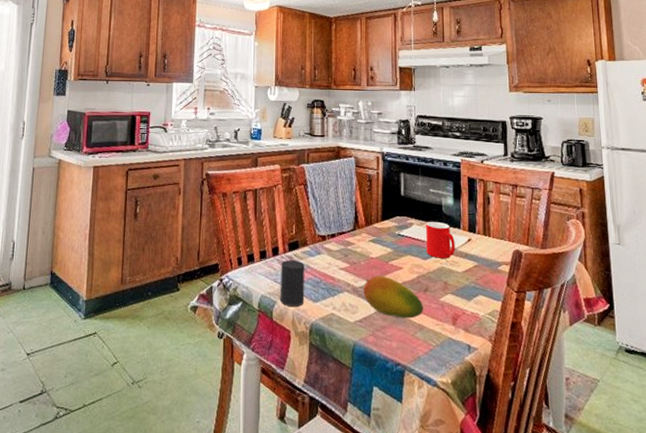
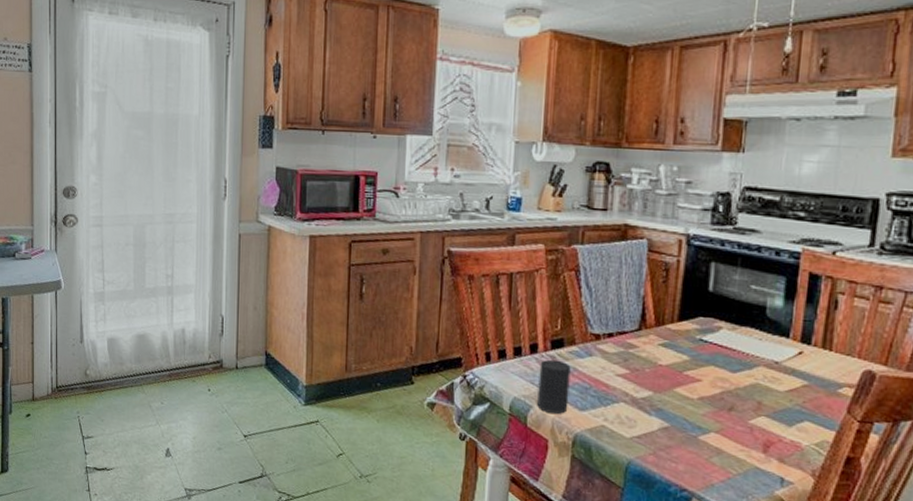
fruit: present [364,276,423,319] -> none [646,386,725,441]
cup: present [426,221,455,259] -> none [737,326,780,374]

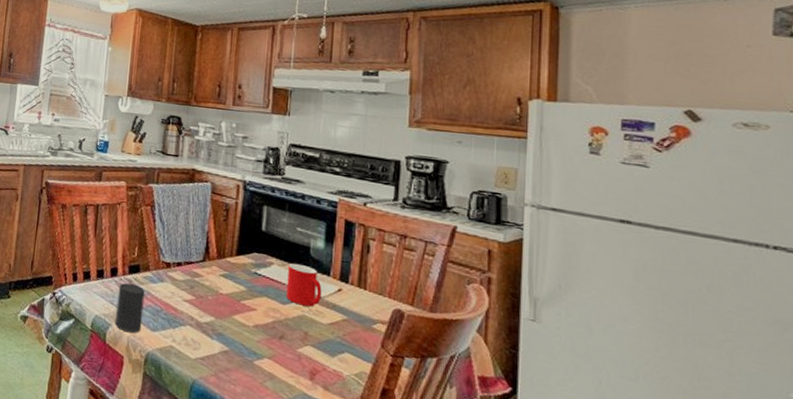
cup: none [737,326,780,374] -> present [286,263,322,307]

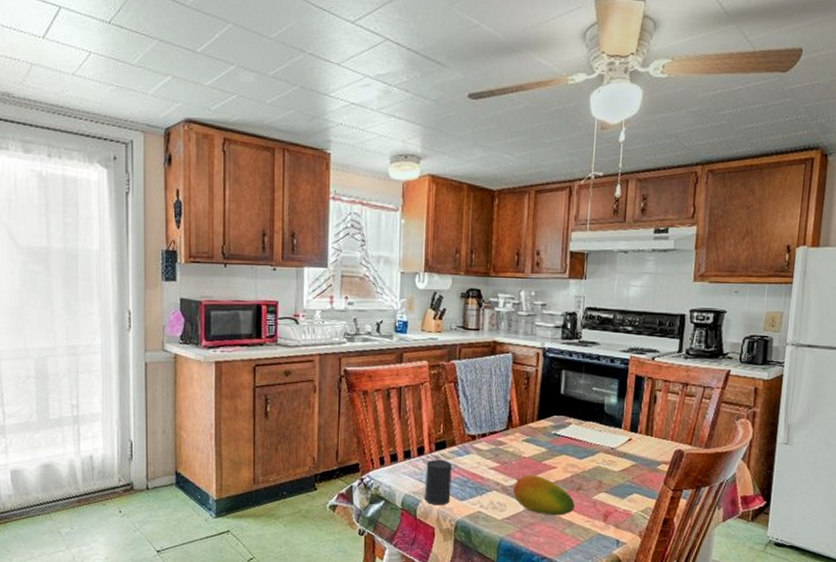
fruit: none [208,313,277,366] -> present [513,475,575,516]
cup: present [286,263,322,307] -> none [583,420,615,458]

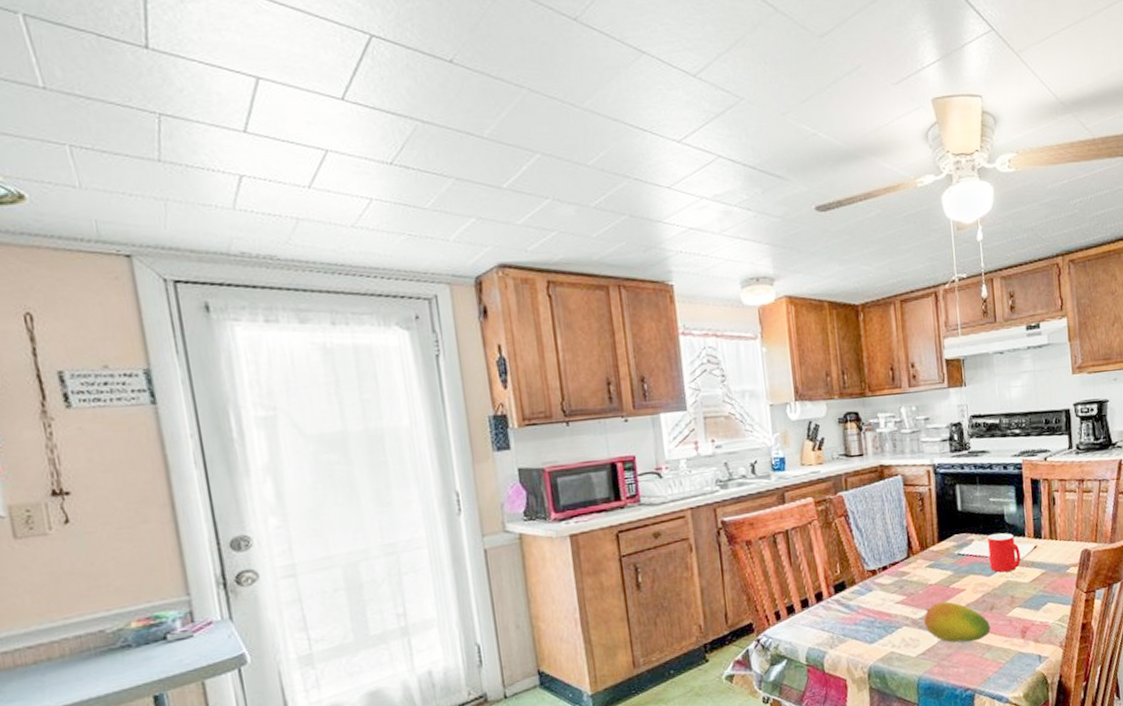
cup: present [425,459,452,505] -> none [827,602,859,654]
cup: none [583,420,615,458] -> present [988,533,1021,573]

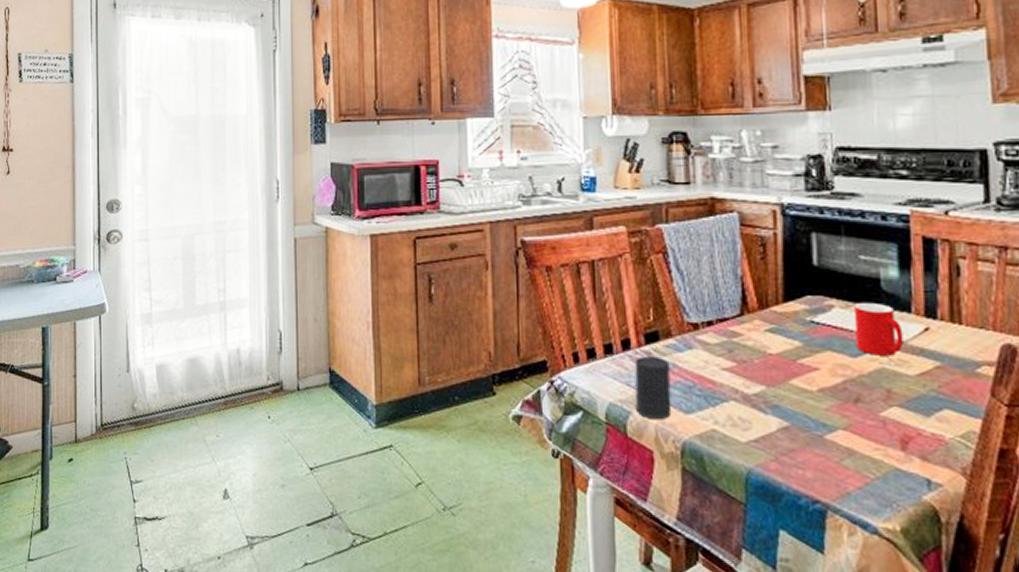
cup: none [827,602,859,654] -> present [634,356,672,419]
fruit: present [924,601,990,643] -> none [759,379,854,440]

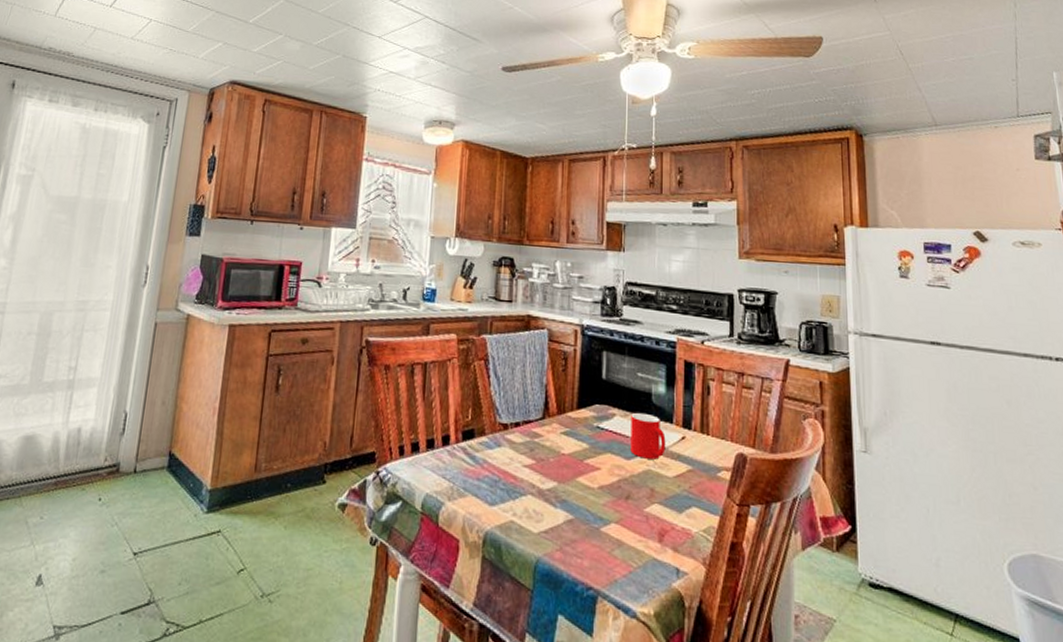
cup: present [634,356,672,419] -> none [449,451,481,510]

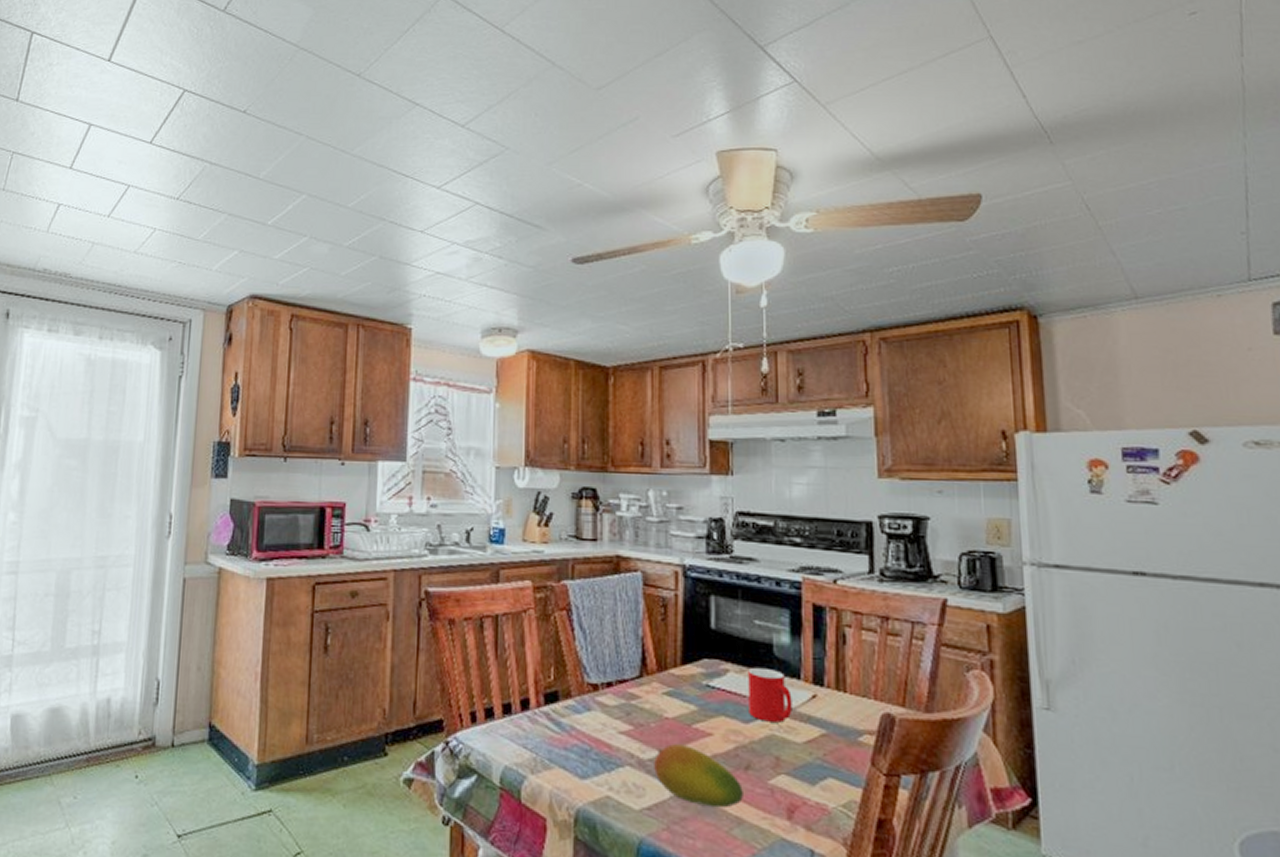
fruit: none [551,476,624,532] -> present [654,744,743,808]

